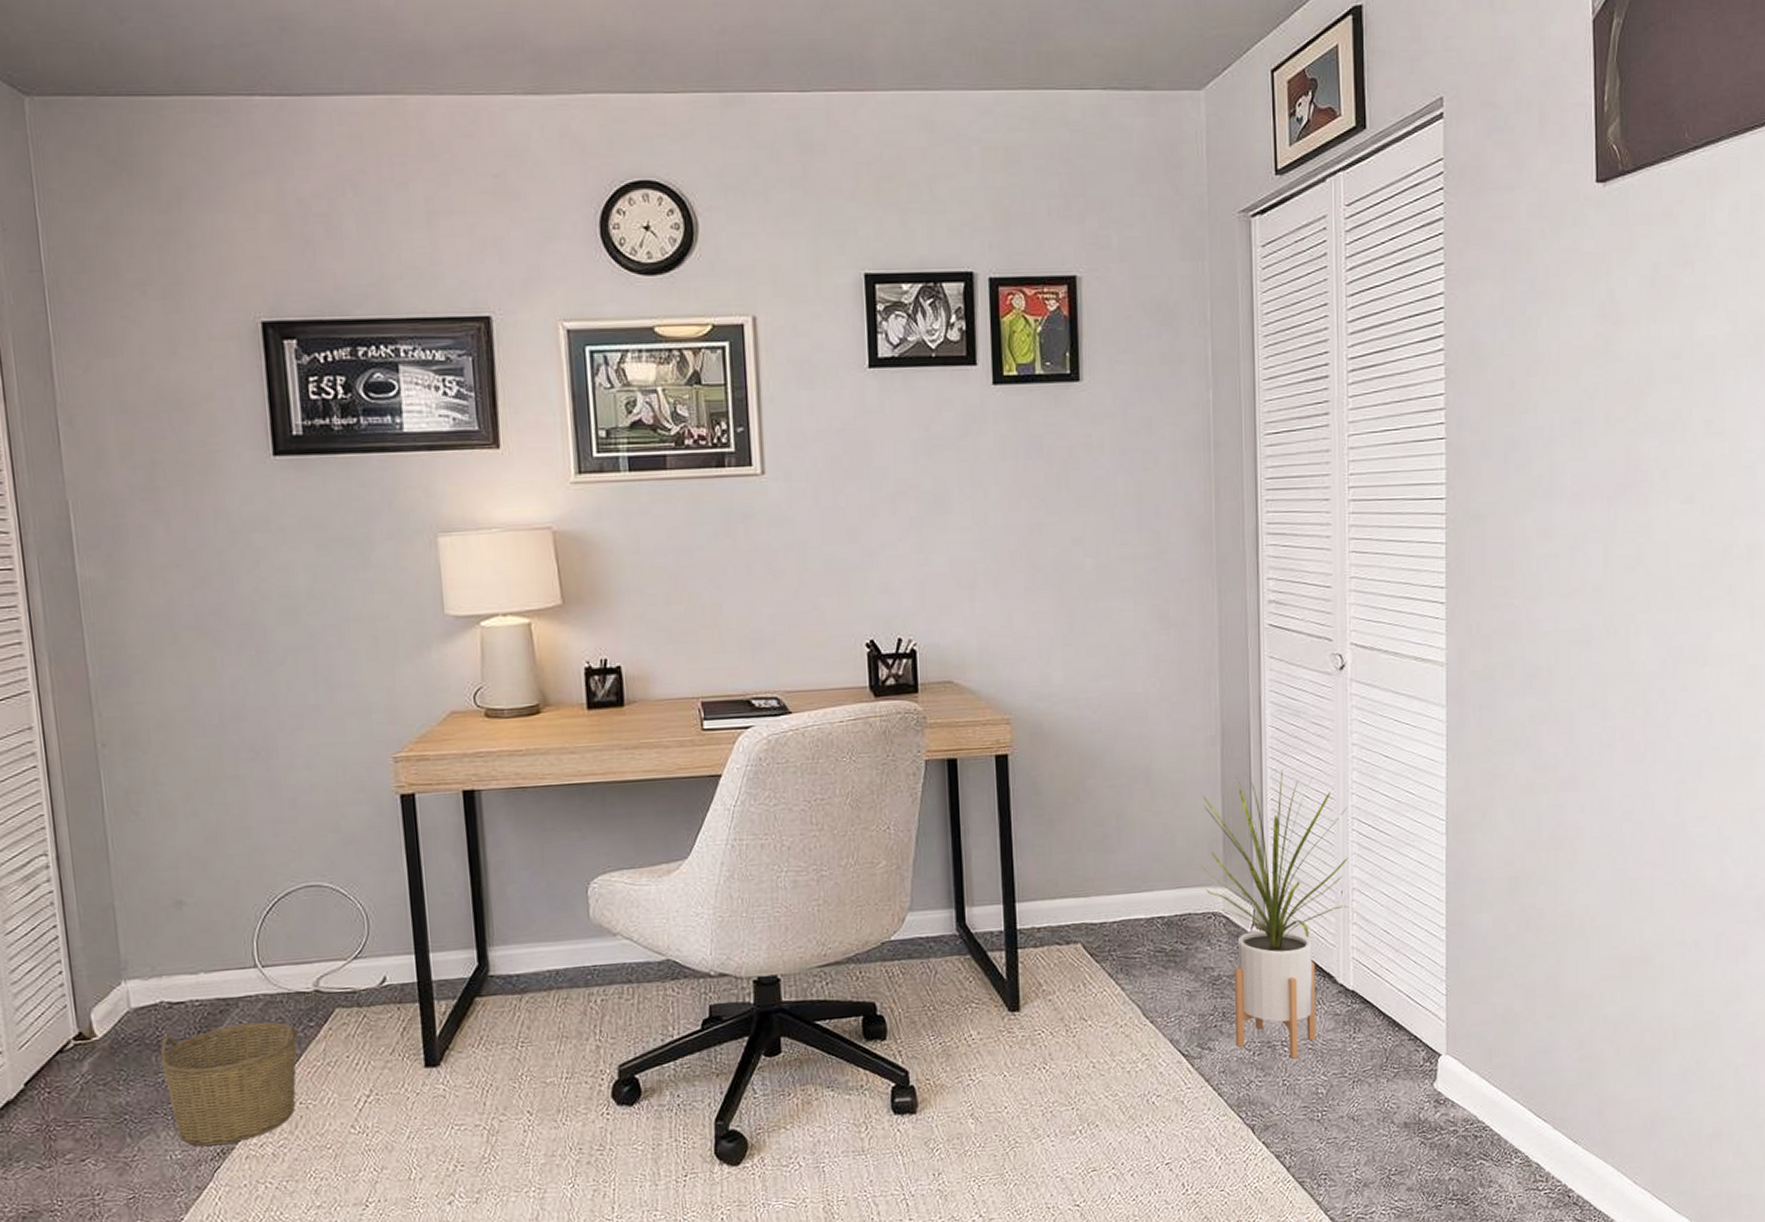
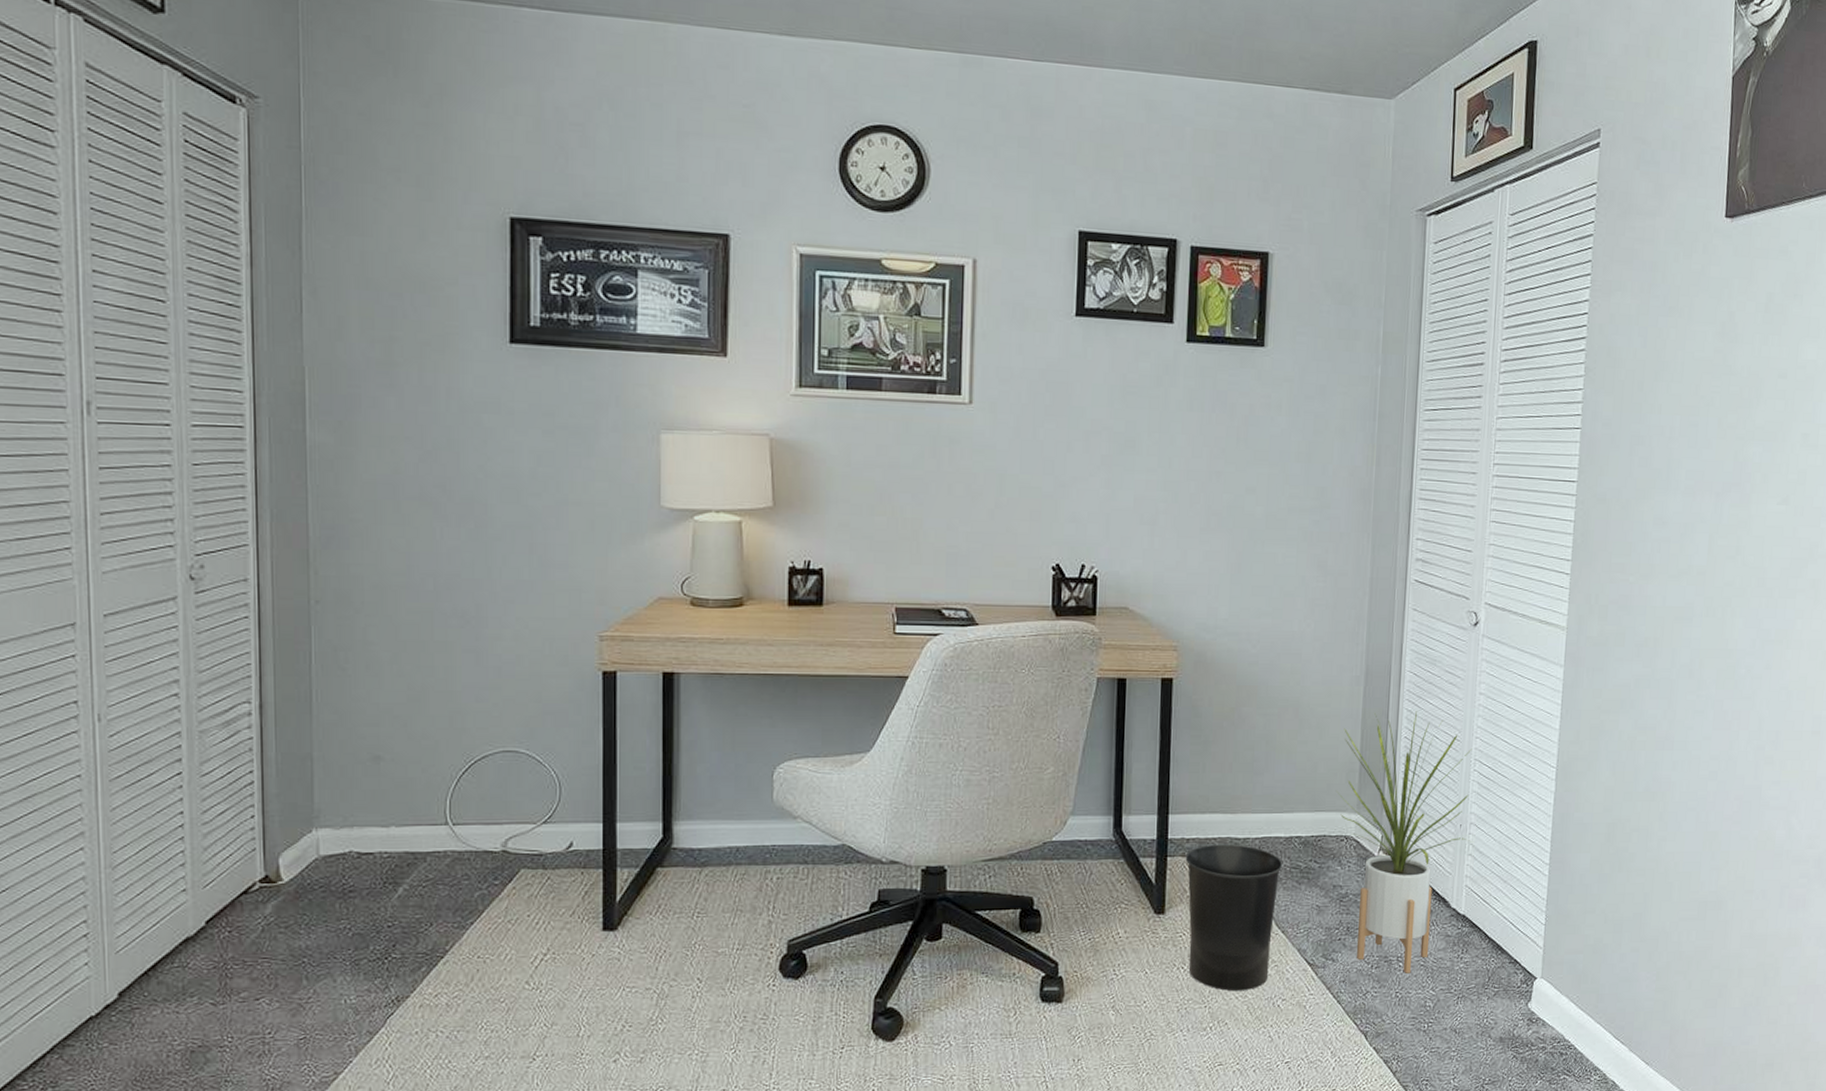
basket: present [160,1021,298,1147] -> none [344,877,482,993]
waste bin: none [1037,930,1146,1090] -> present [1185,844,1283,992]

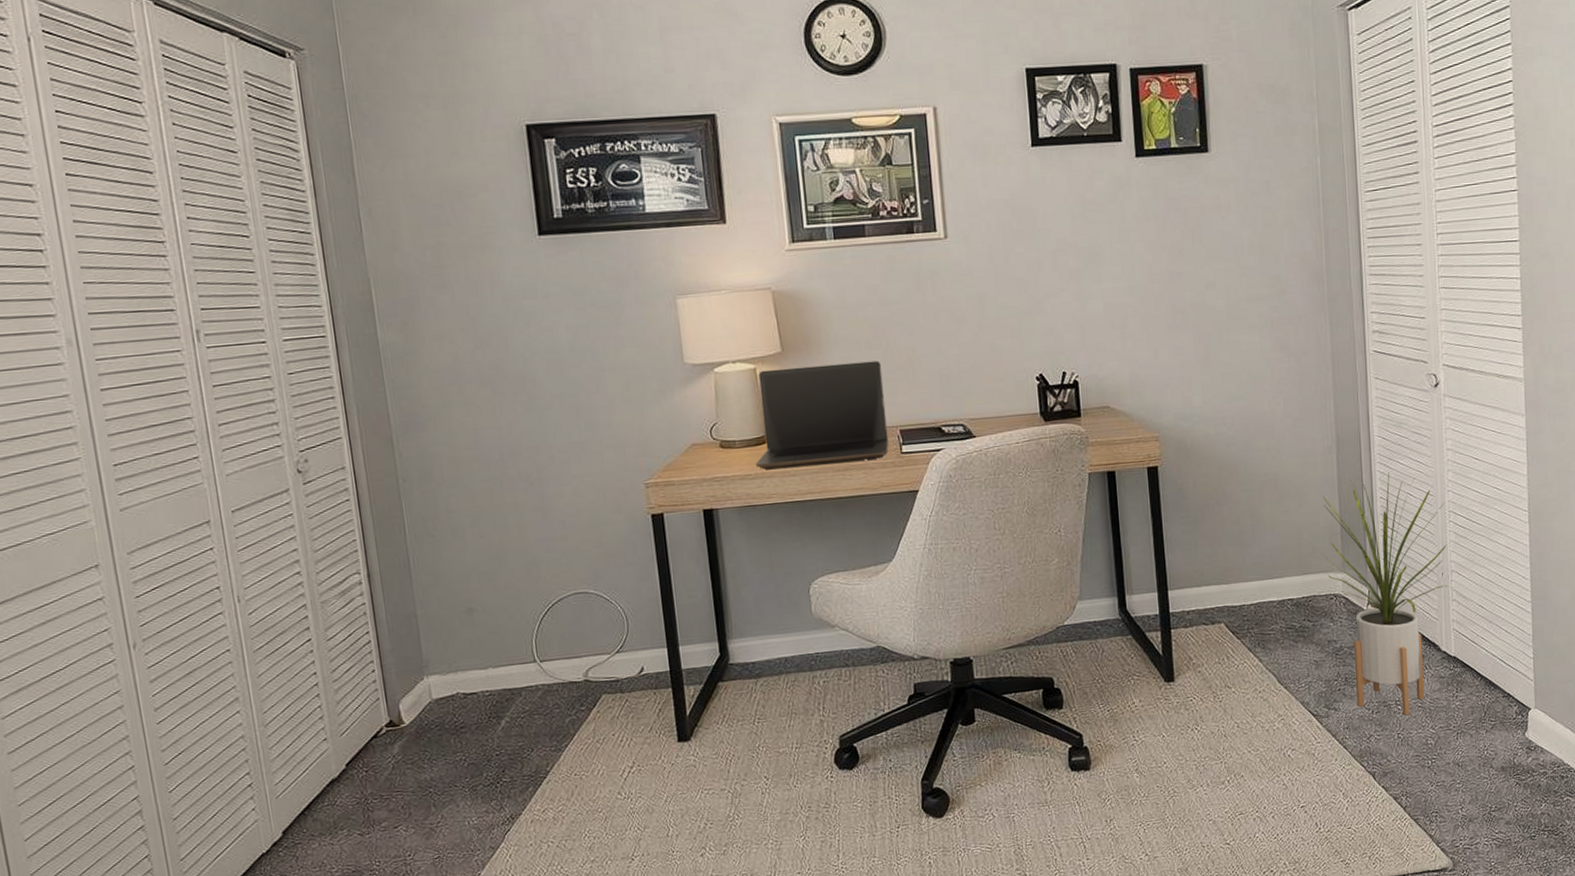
laptop computer: none [728,524,883,636] -> present [755,360,889,469]
waste bin: present [1185,844,1283,992] -> none [1187,612,1279,746]

